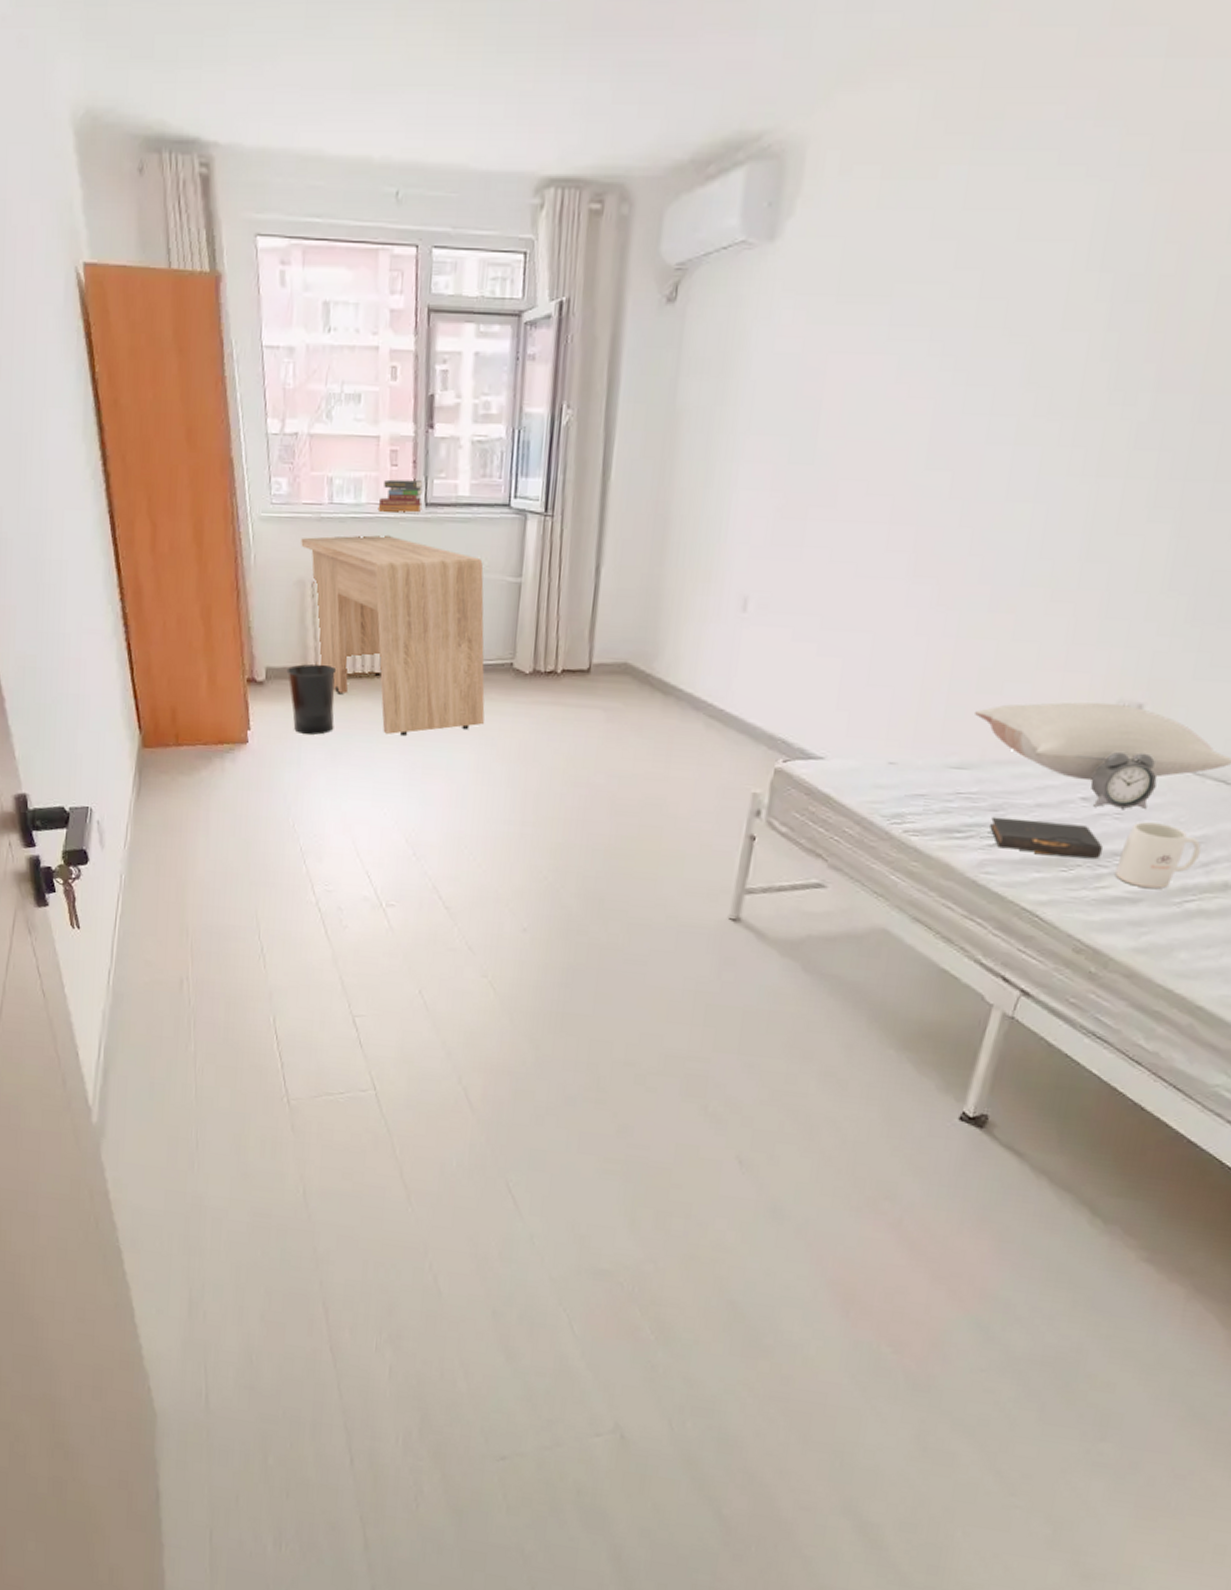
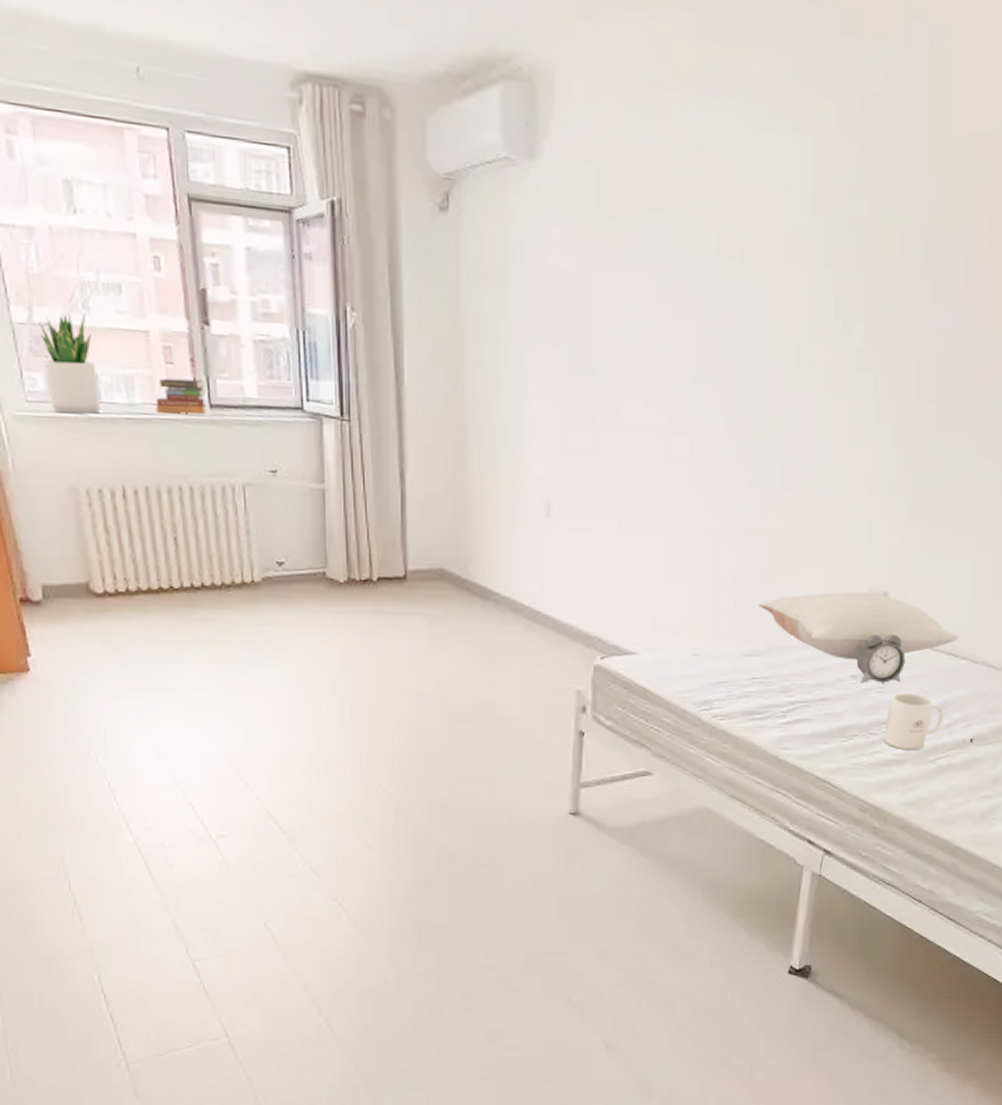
waste bin: present [286,663,337,735] -> none [68,579,133,657]
planter: none [288,422,332,514] -> present [39,312,100,414]
desk: present [301,535,485,735] -> none [68,438,302,653]
book: present [989,816,1103,858] -> none [781,697,871,729]

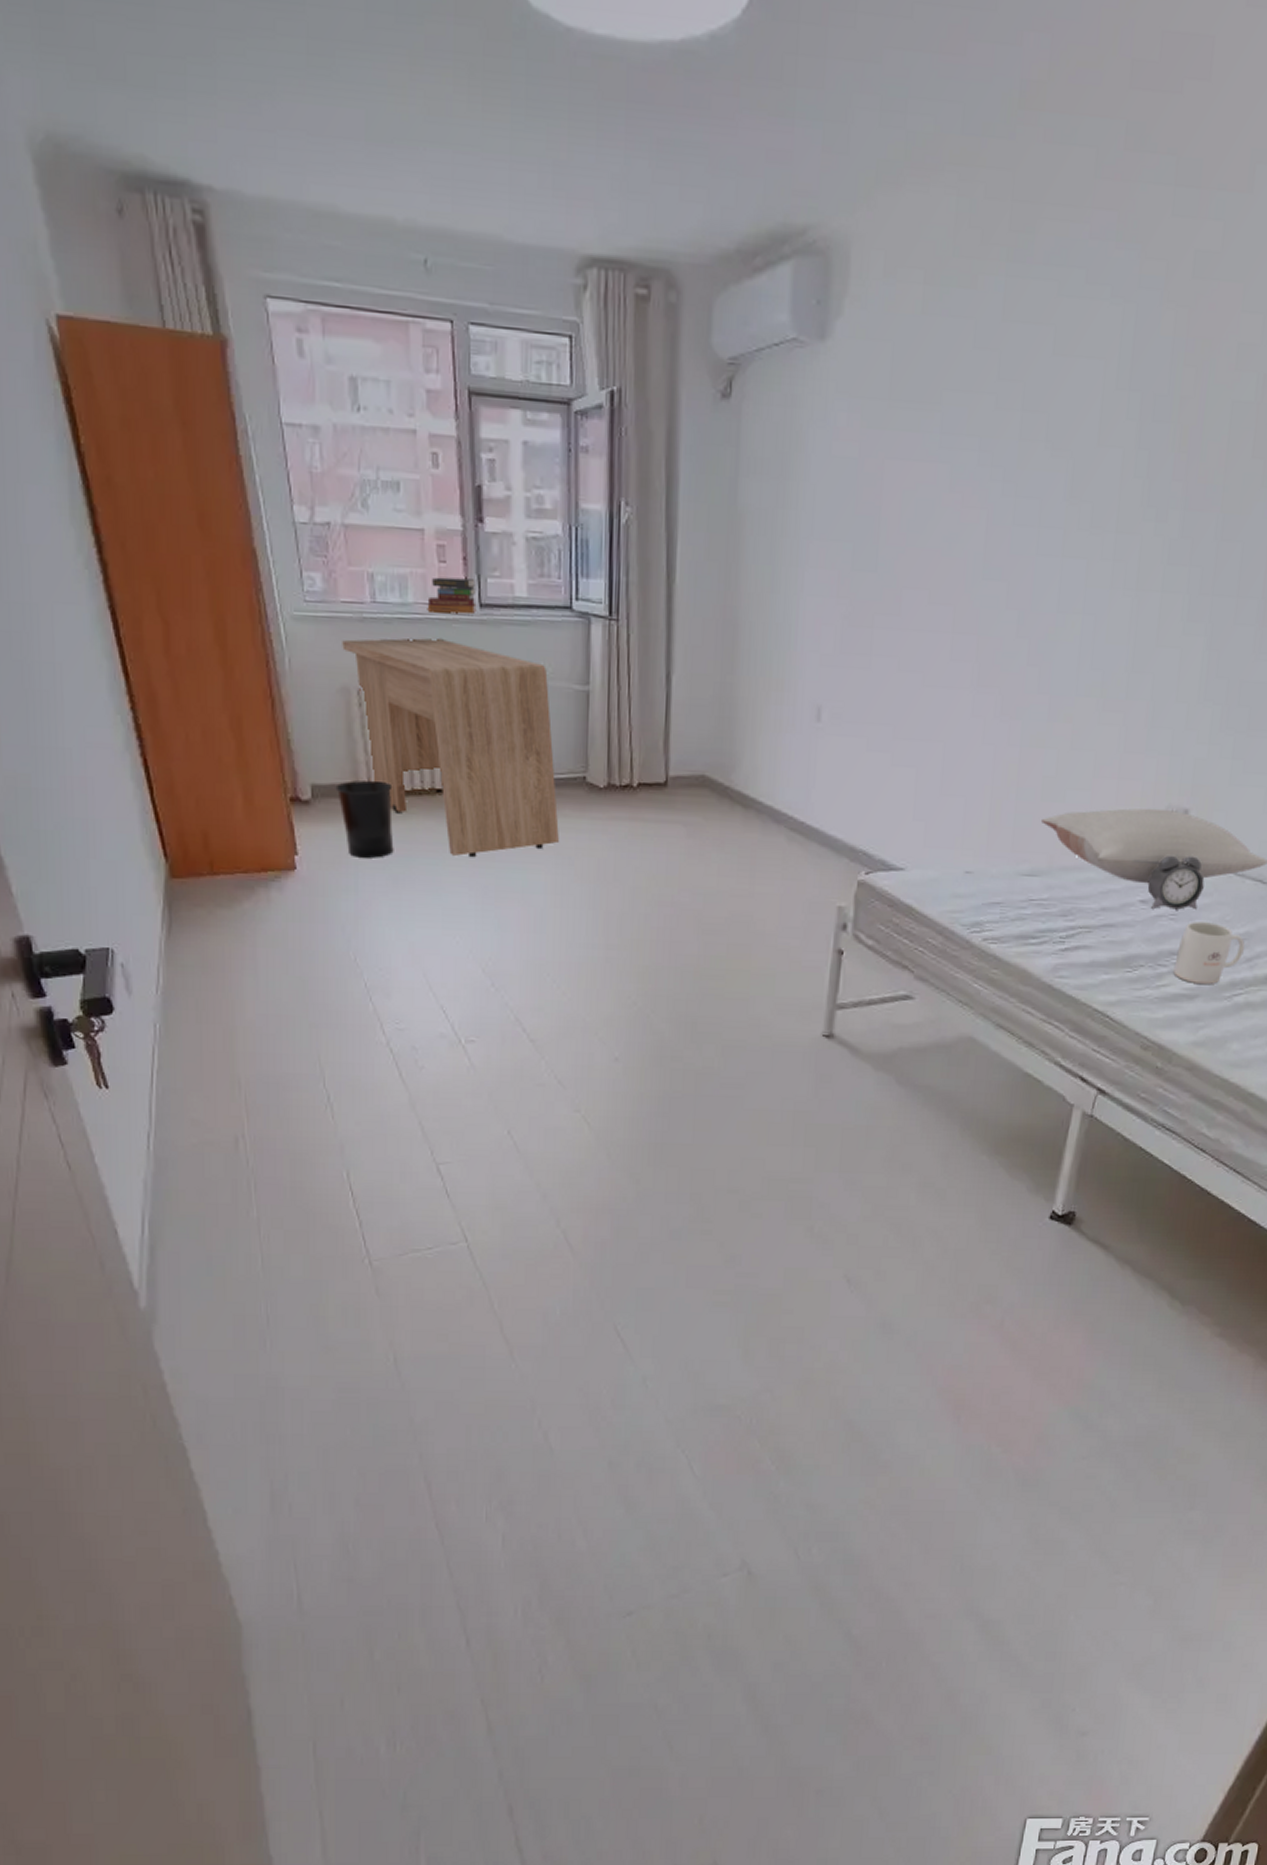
planter: present [39,312,100,414] -> none [320,511,374,614]
desk: none [68,438,302,653] -> present [342,638,559,857]
waste bin: none [68,579,133,657] -> present [335,780,394,858]

